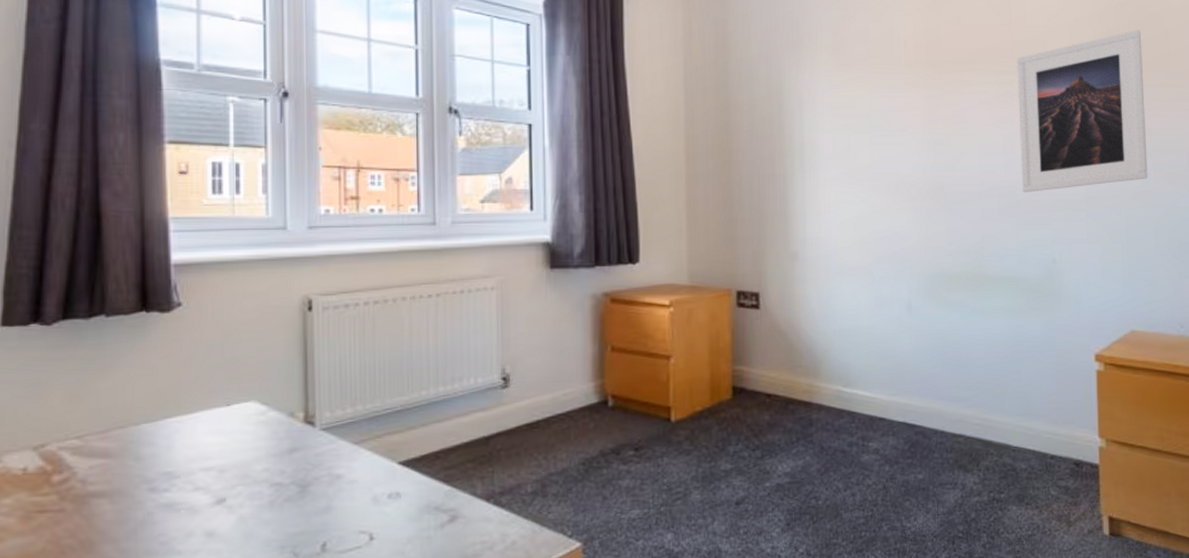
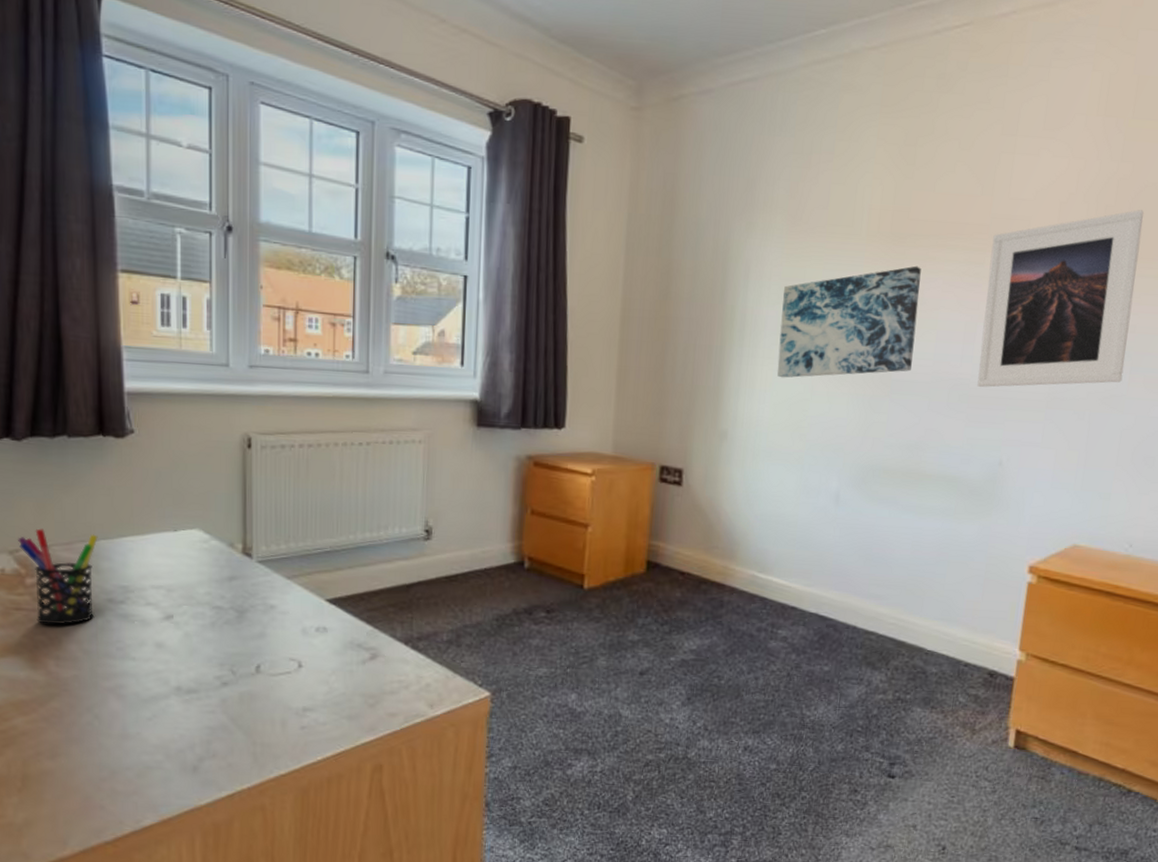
pen holder: none [44,418,139,525] -> present [18,528,98,625]
wall art: none [837,89,961,198] -> present [777,266,921,378]

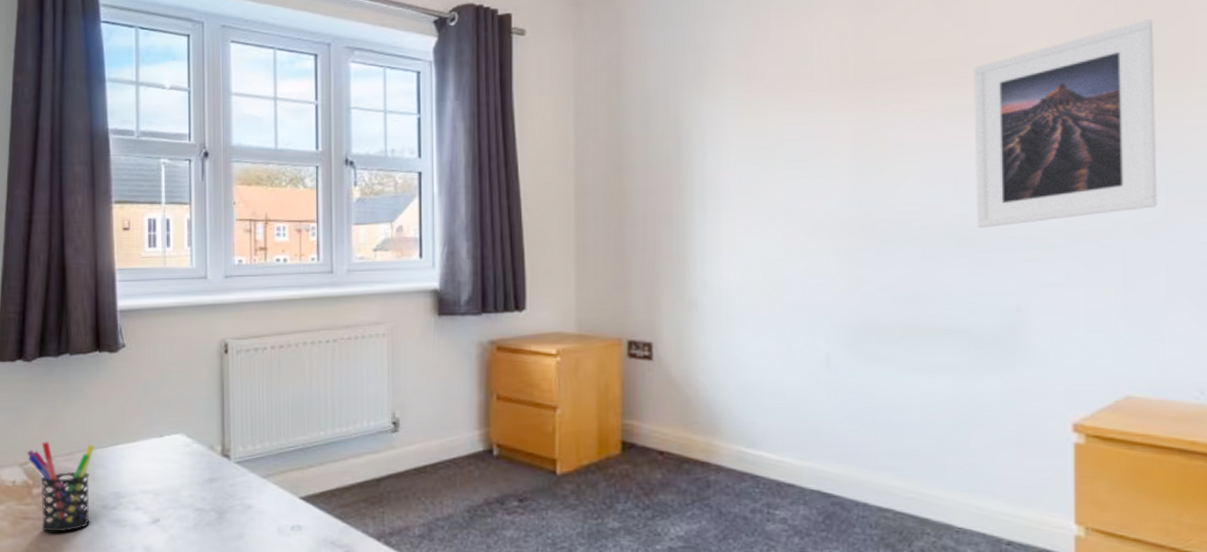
wall art: present [777,266,921,378] -> none [744,109,896,239]

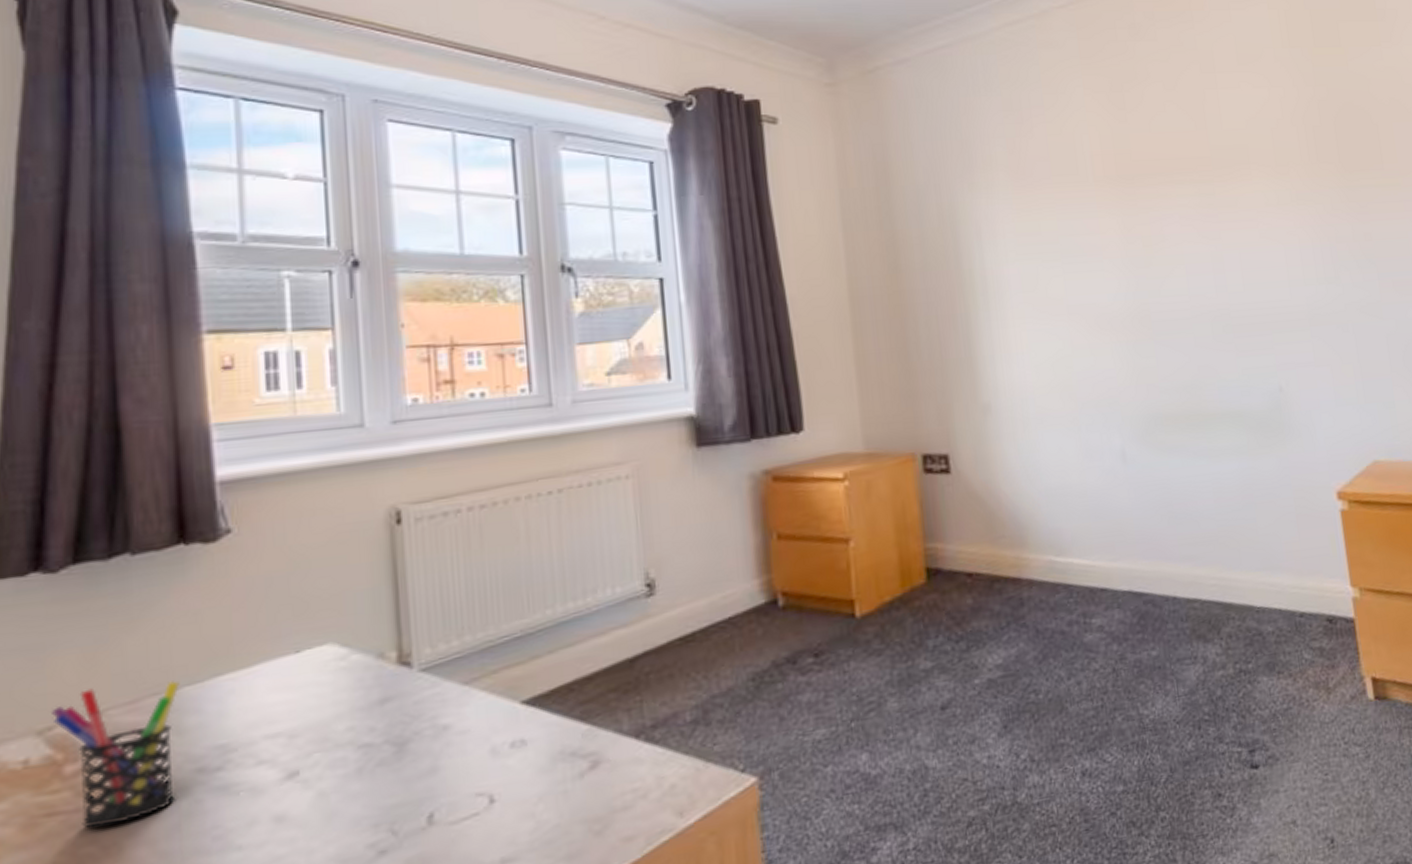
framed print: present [974,19,1158,228] -> none [1217,127,1373,315]

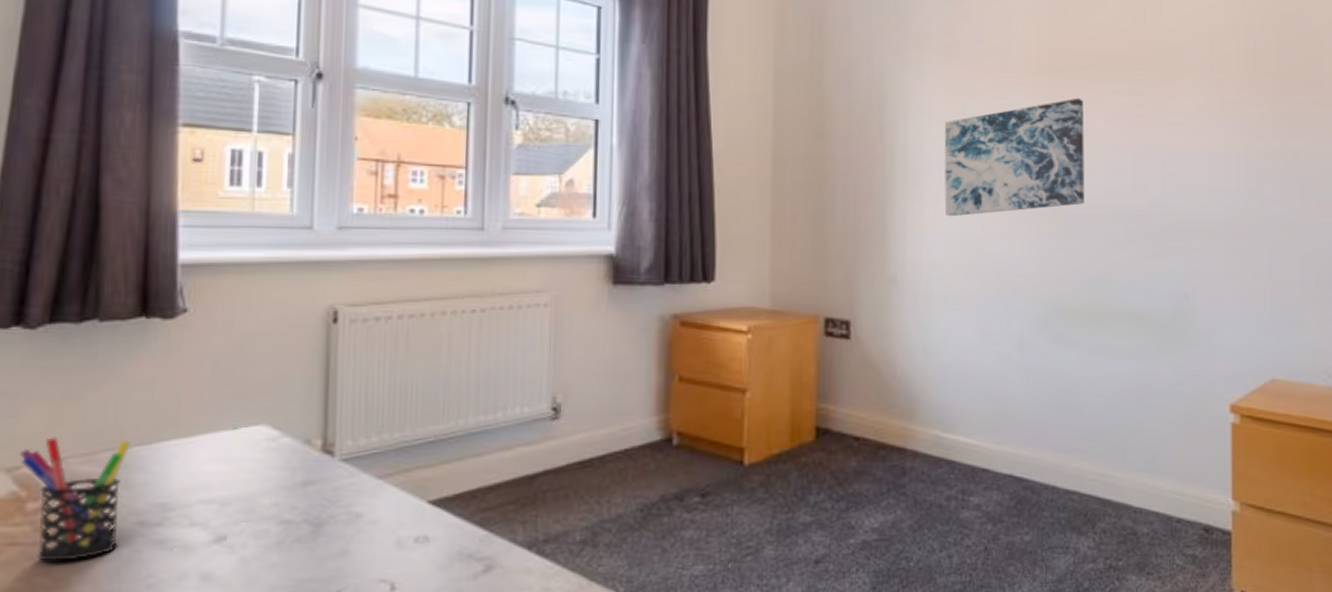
wall art: none [1021,204,1169,337] -> present [944,98,1084,217]

